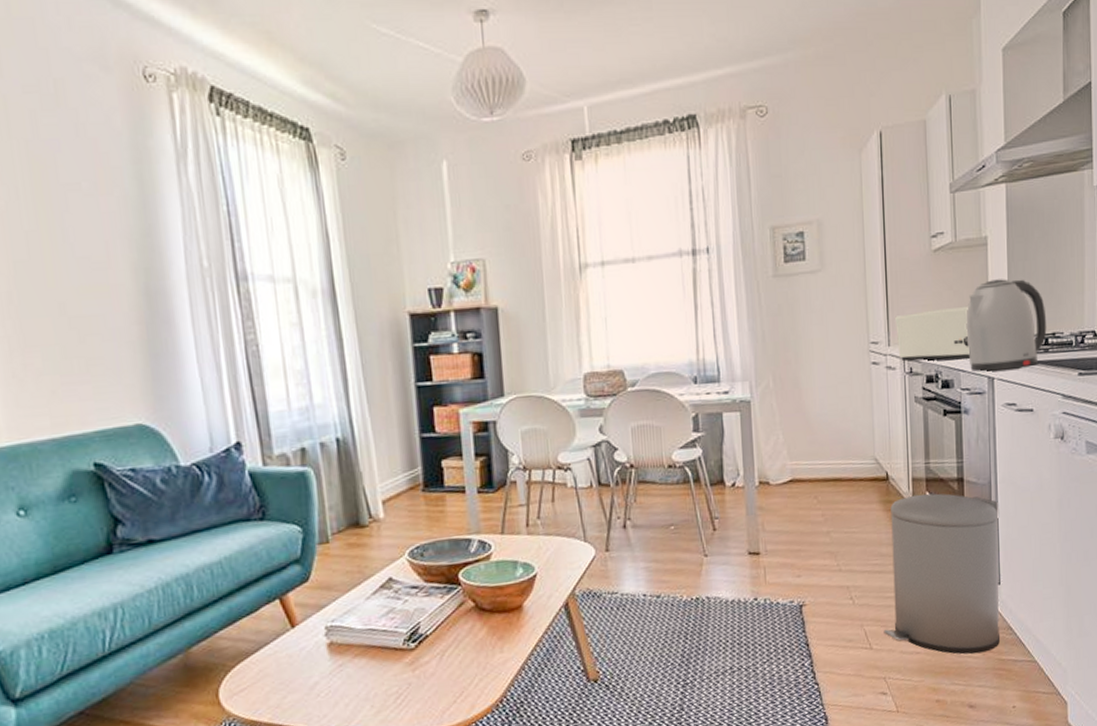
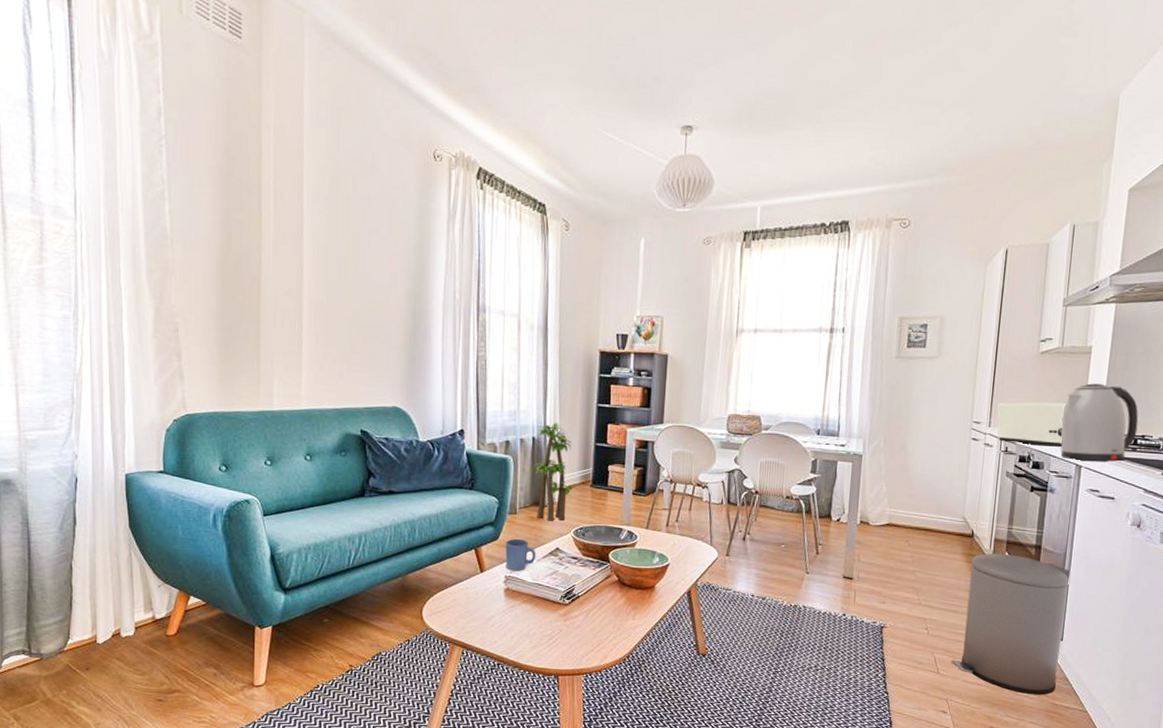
mug: none [319,574,364,620] -> present [505,538,536,573]
plant: none [341,414,408,545] -> present [535,422,579,522]

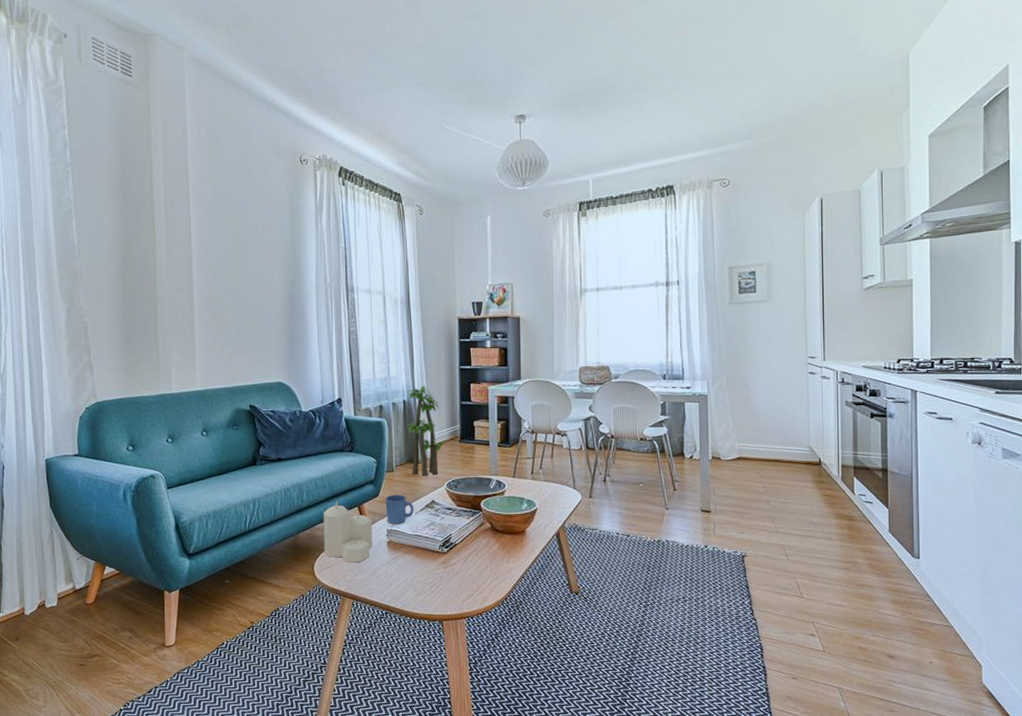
candle: none [435,542,490,609] -> present [323,501,373,562]
pedal bin: present [951,553,1071,695] -> none [813,478,919,613]
toaster: present [997,402,1066,447] -> none [830,332,896,375]
kettle: present [1060,383,1138,462] -> none [892,313,966,386]

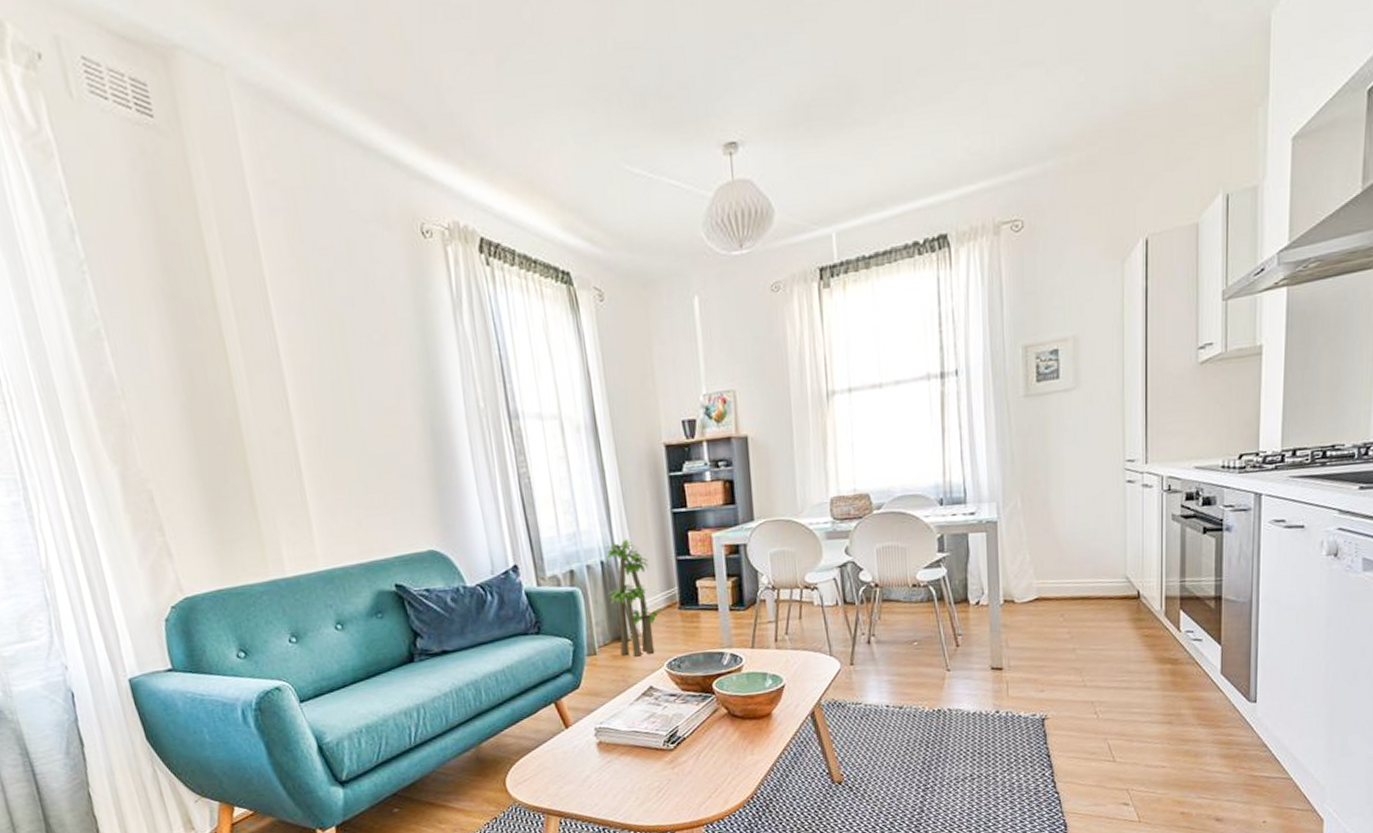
candle: present [323,501,373,562] -> none [510,698,579,773]
mug: present [385,494,414,526] -> none [589,682,628,723]

